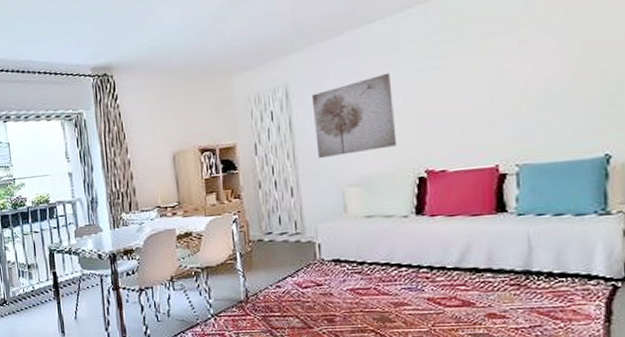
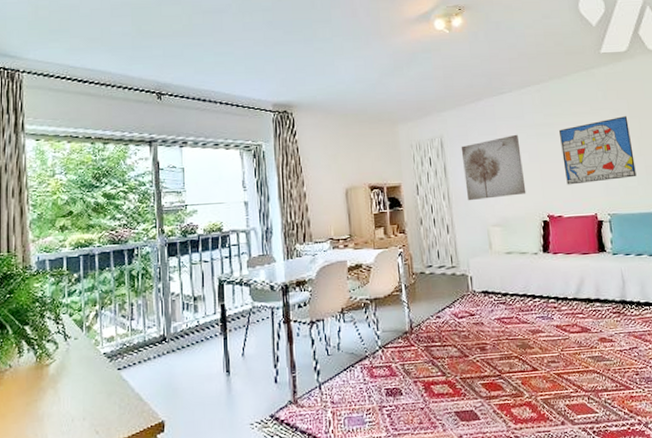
wall art: none [451,31,567,132] -> present [559,116,637,185]

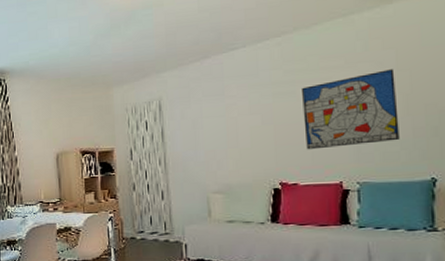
wall art: present [461,134,527,201] -> none [181,94,256,167]

